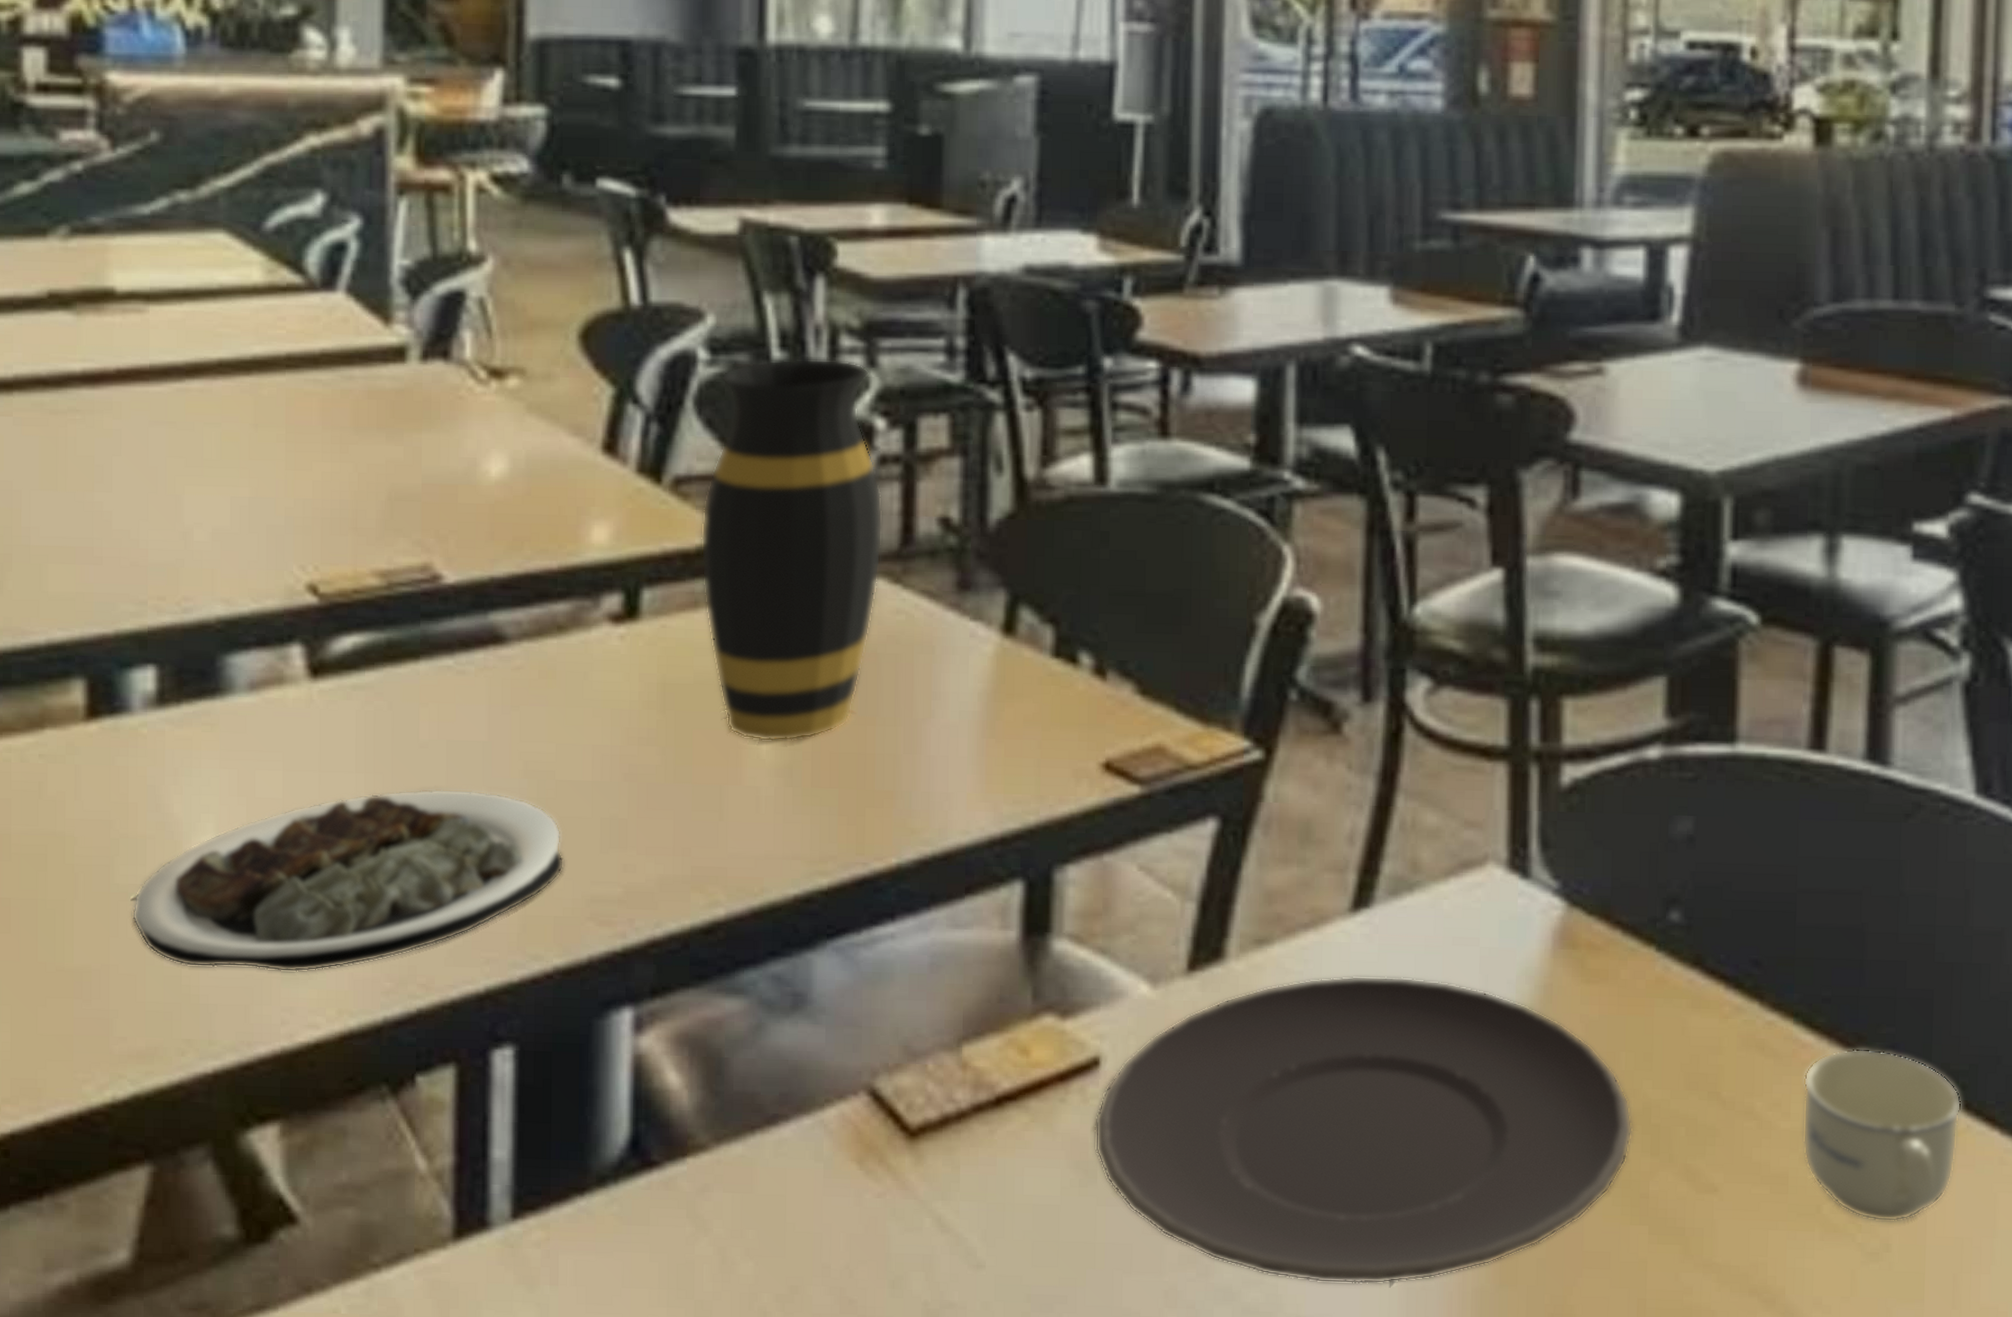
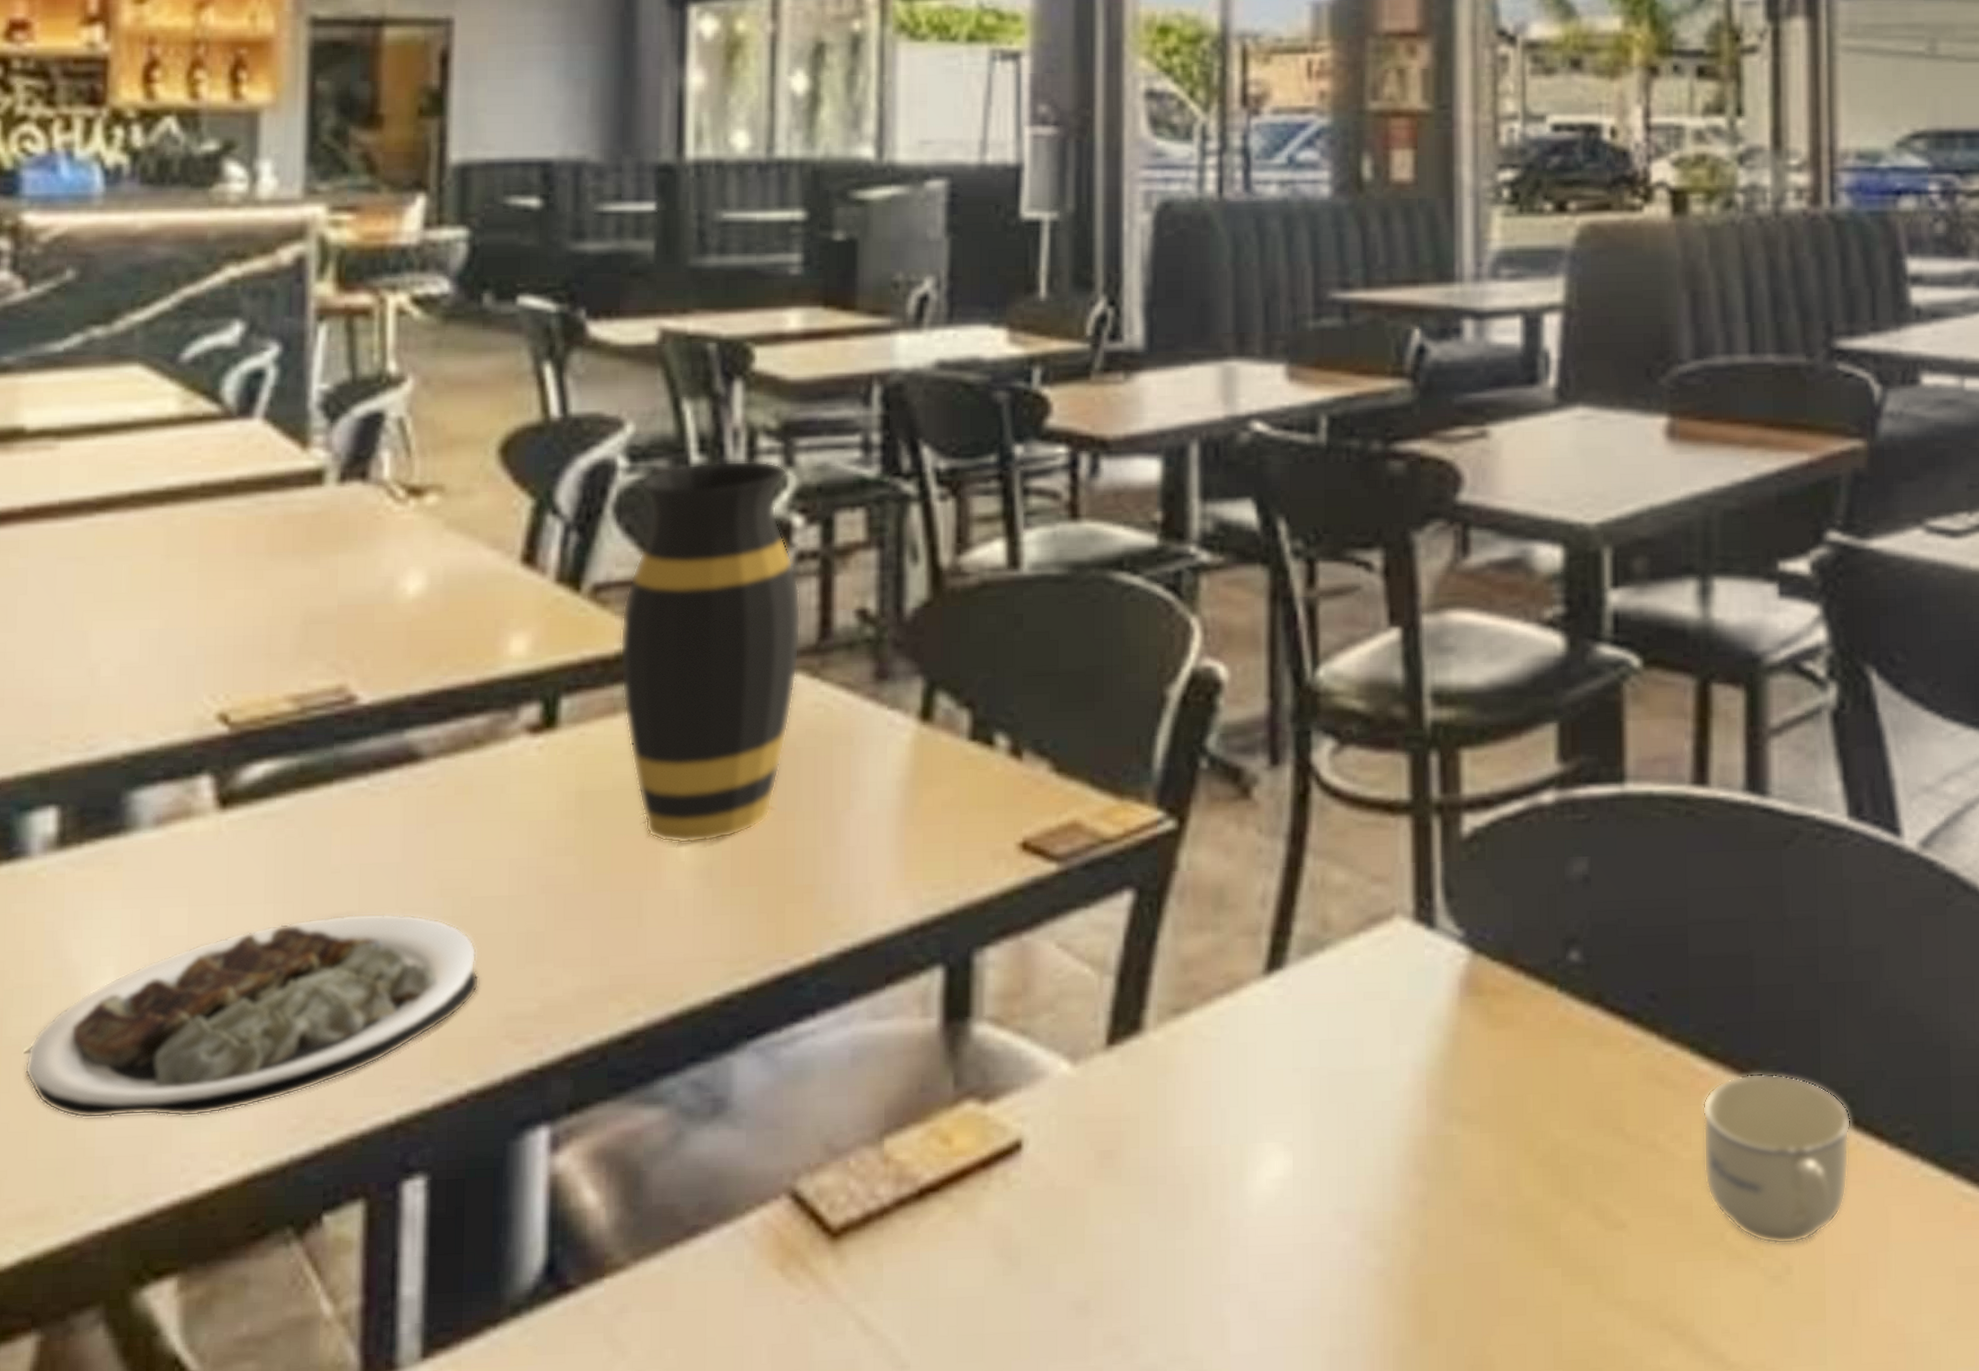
plate: present [1094,975,1634,1285] -> none [1018,1035,1543,1355]

